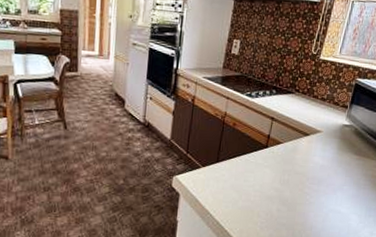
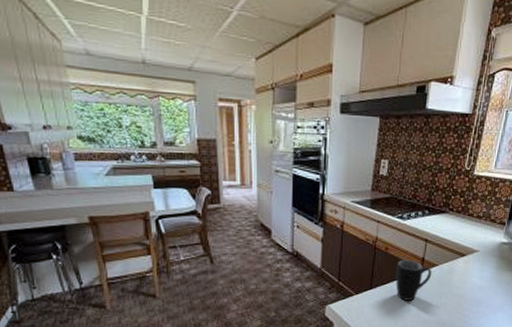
mug: none [241,135,277,176] -> present [395,259,432,300]

